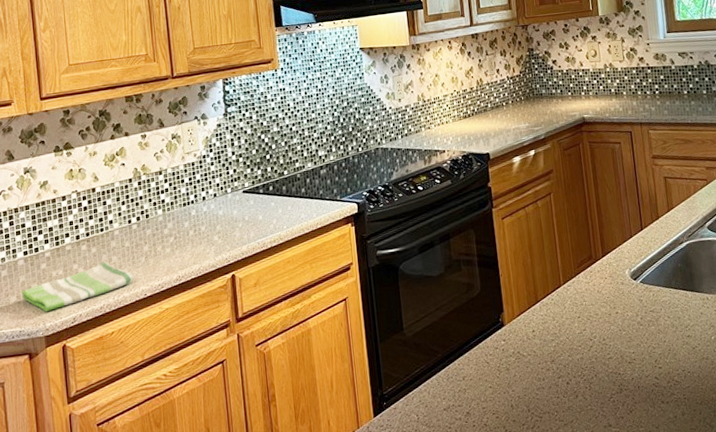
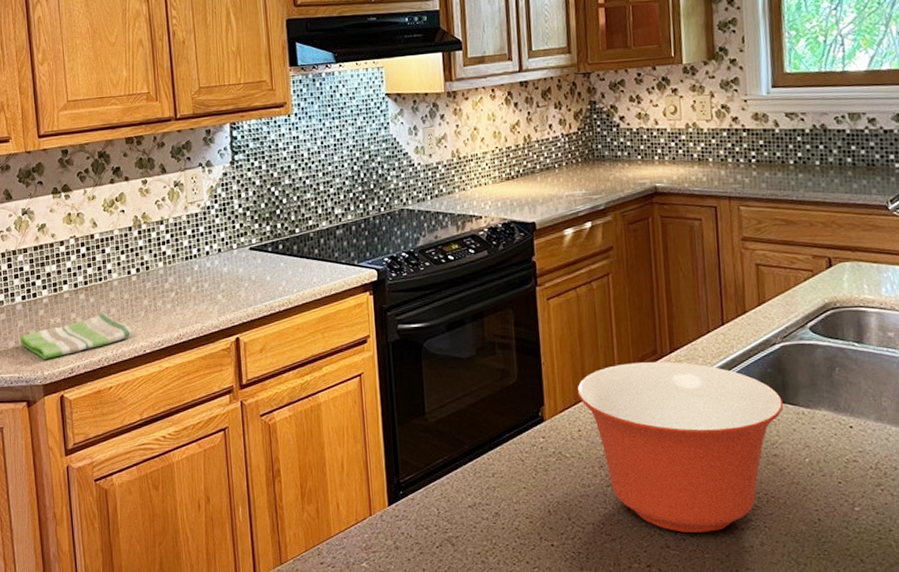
mixing bowl: none [529,264,692,412] -> present [577,362,784,532]

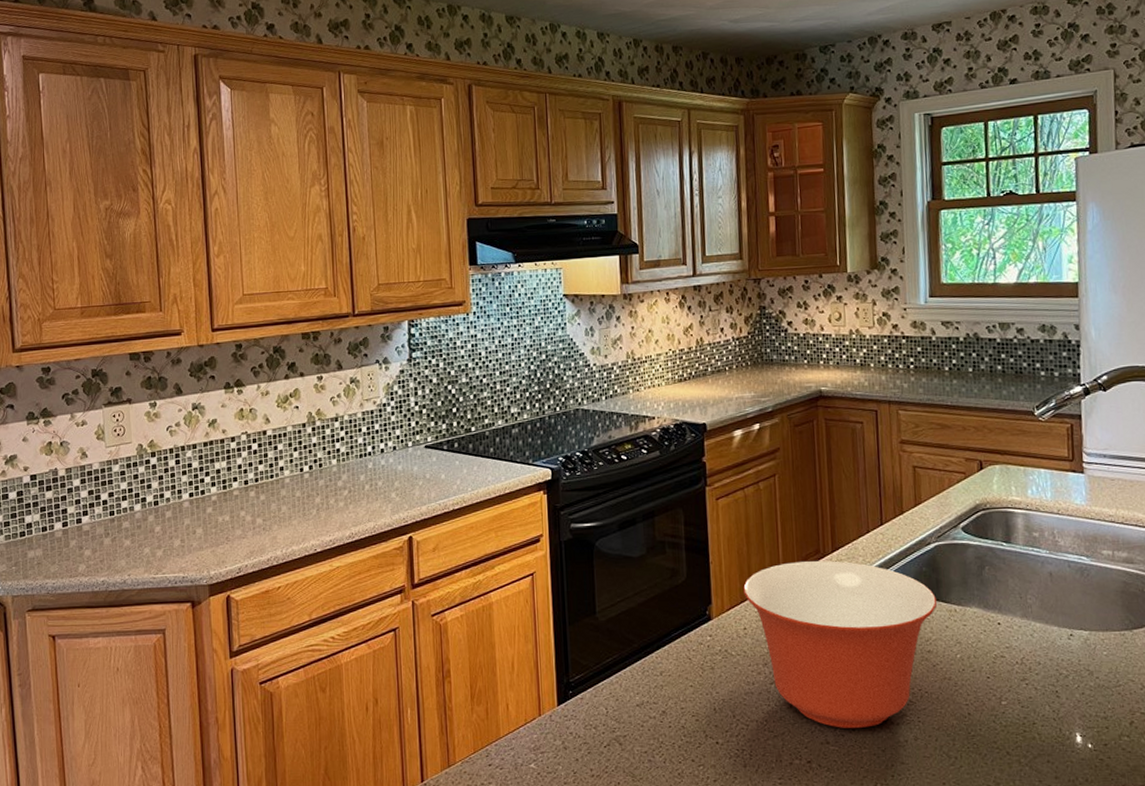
dish towel: present [19,313,133,360] -> none [185,511,304,560]

